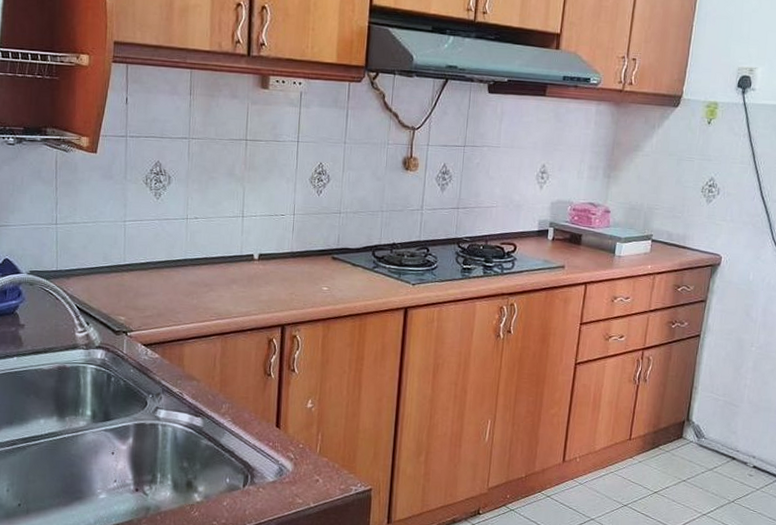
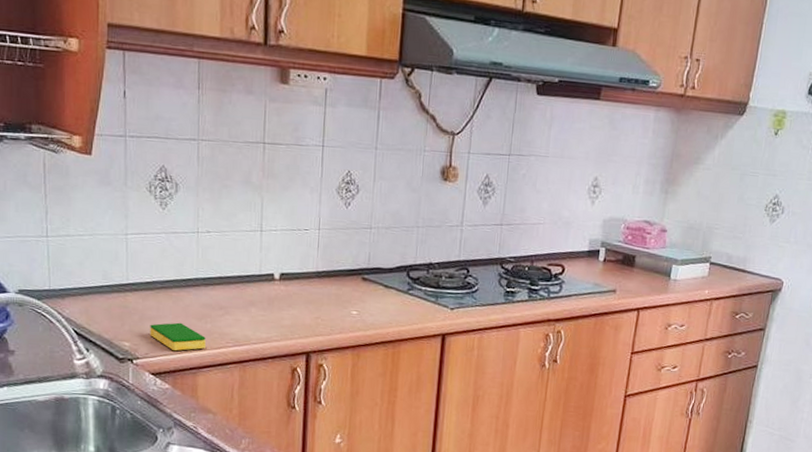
dish sponge: none [143,298,192,325] -> present [150,322,206,351]

